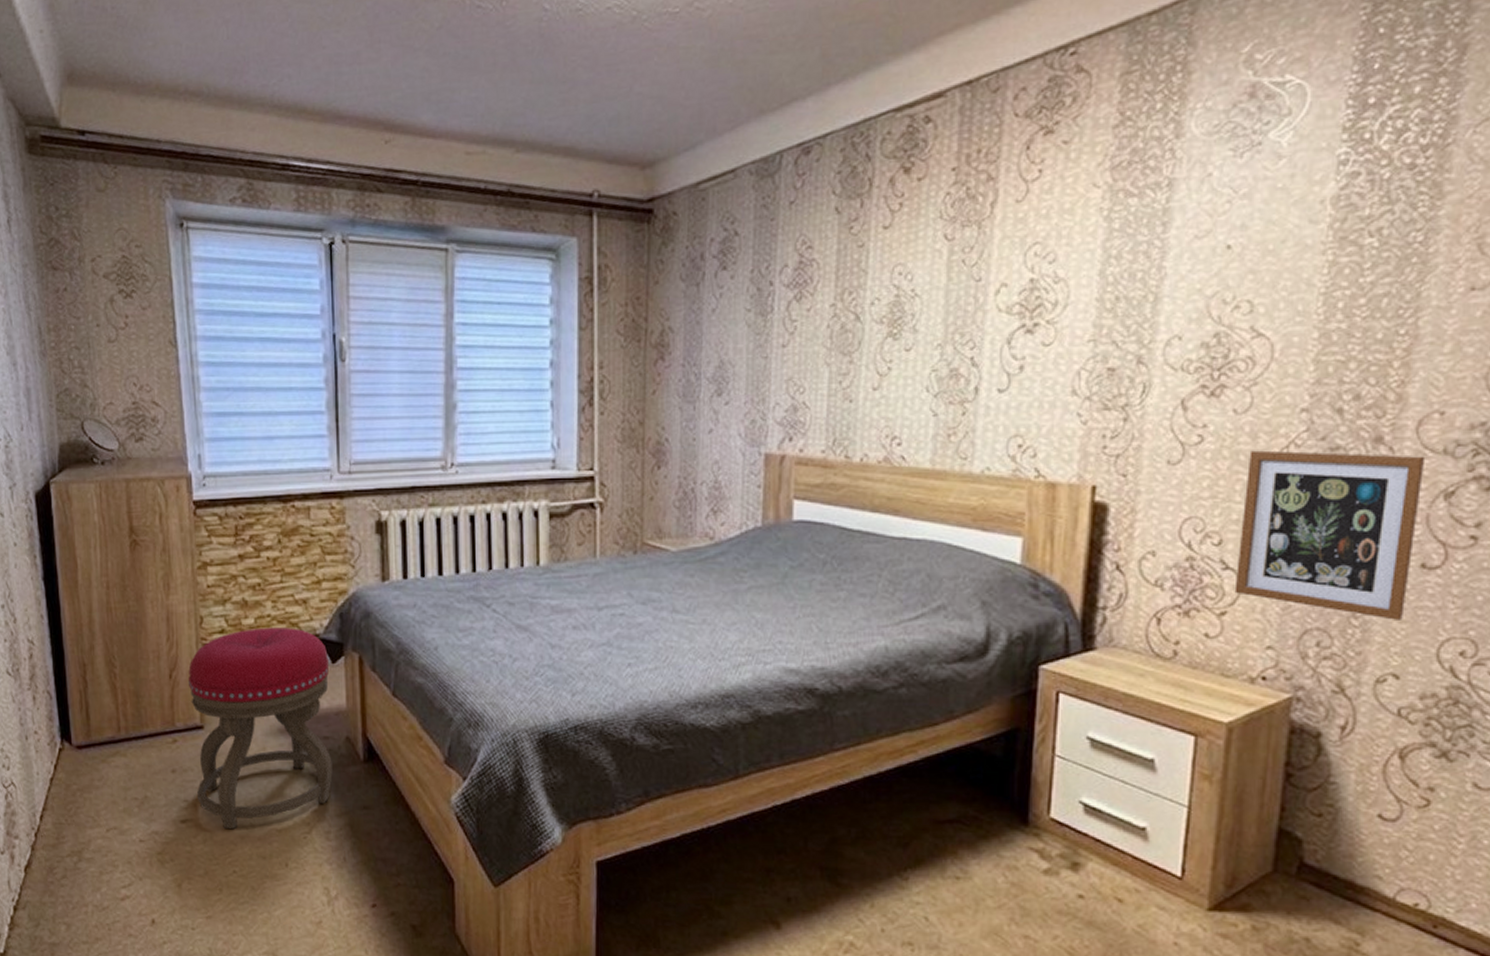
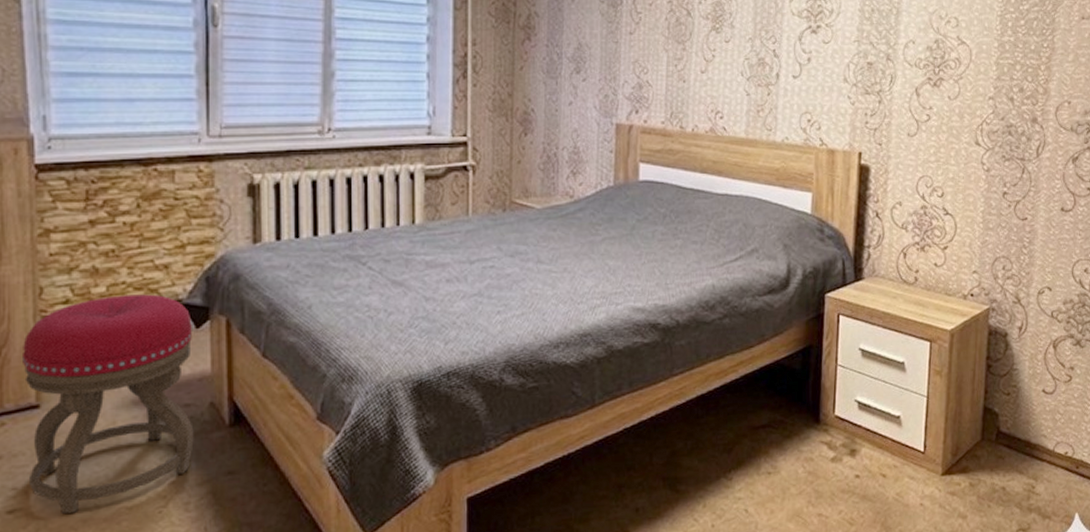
picture frame: present [1234,450,1426,620] -> none [952,127,1061,249]

